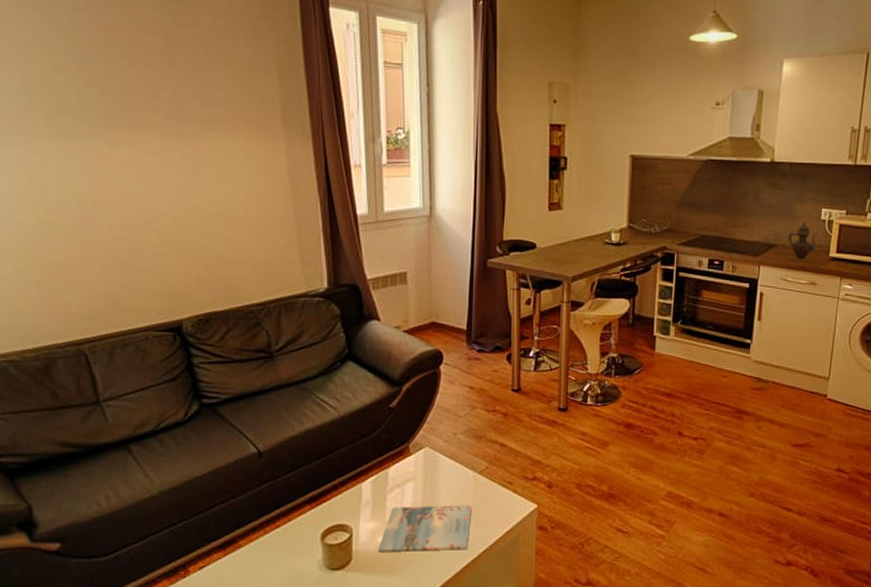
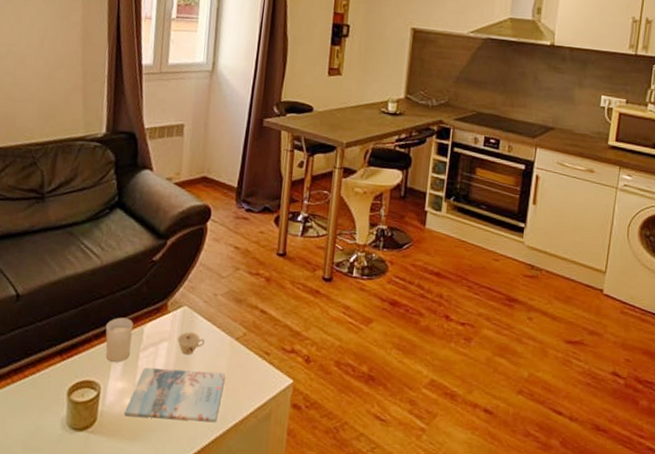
candle holder: none [350,463,377,505] -> present [105,317,133,362]
teacup: none [422,471,449,492] -> present [177,332,205,355]
teapot: present [788,221,817,259] -> none [566,107,596,145]

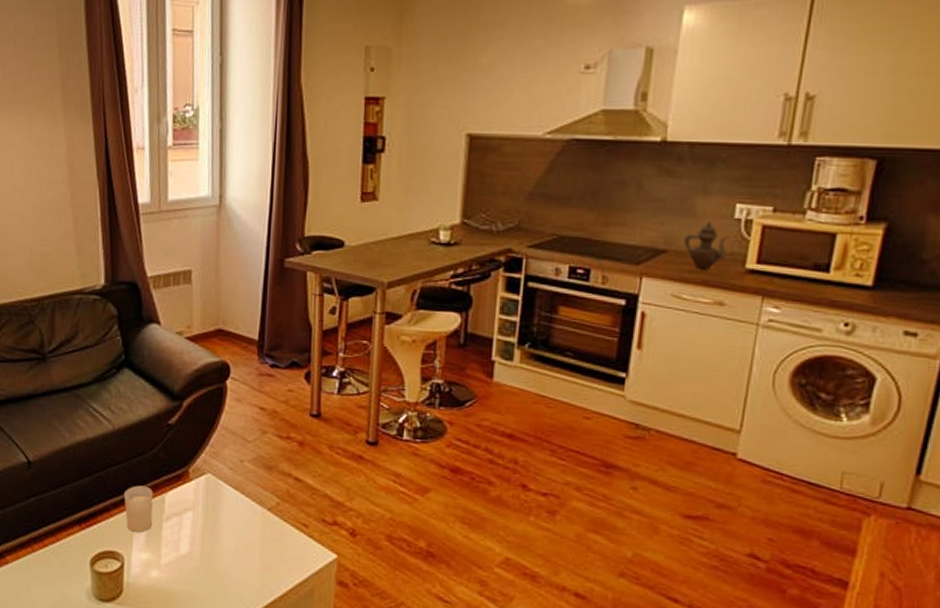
magazine: present [125,367,225,422] -> none [152,538,258,597]
teacup: present [177,332,205,355] -> none [203,501,233,526]
teapot: none [566,107,596,145] -> present [684,220,728,270]

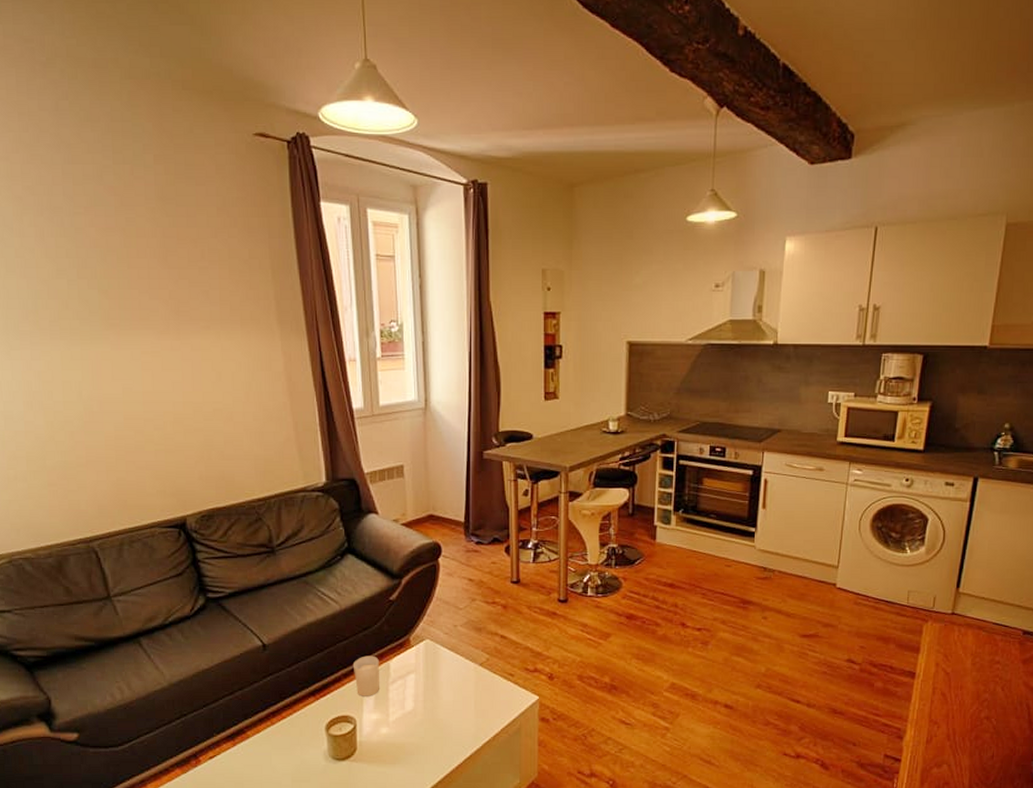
teapot: present [684,220,728,270] -> none [793,405,824,444]

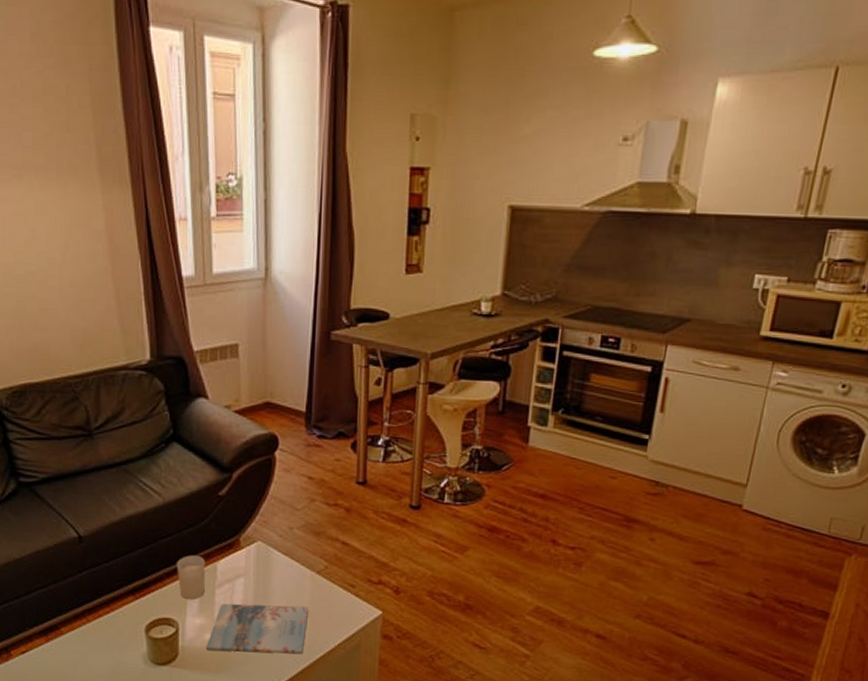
magazine: none [382,696,473,744] -> present [206,603,308,654]

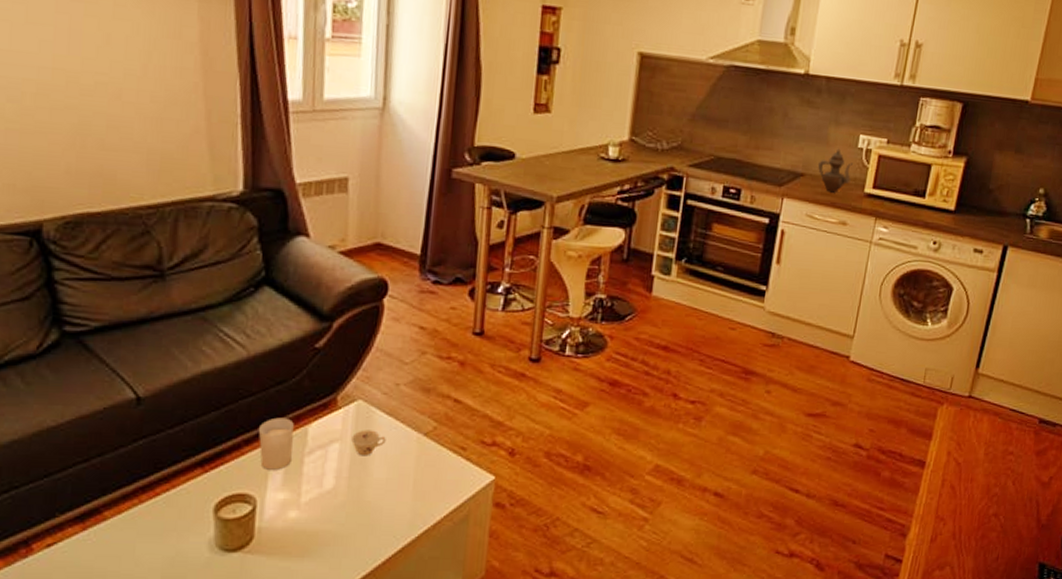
magazine: present [206,603,308,654] -> none [289,473,412,531]
teacup: none [254,567,284,590] -> present [351,430,386,456]
teapot: none [706,290,746,337] -> present [818,148,853,193]

